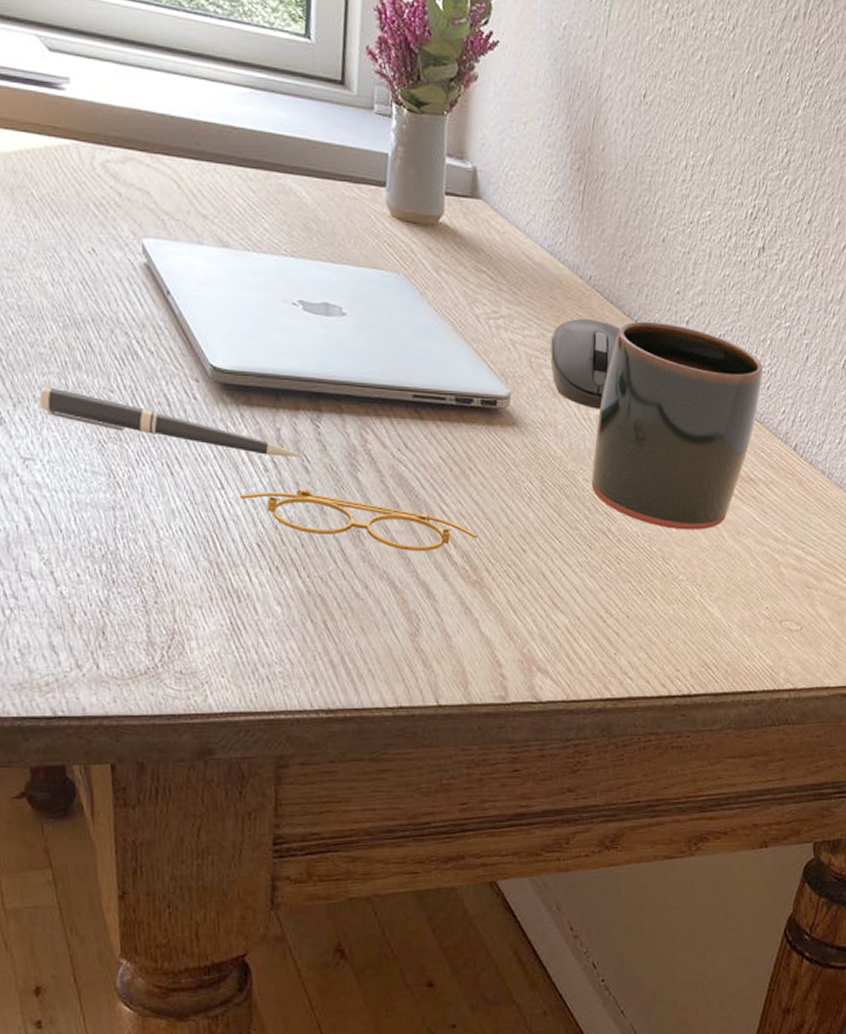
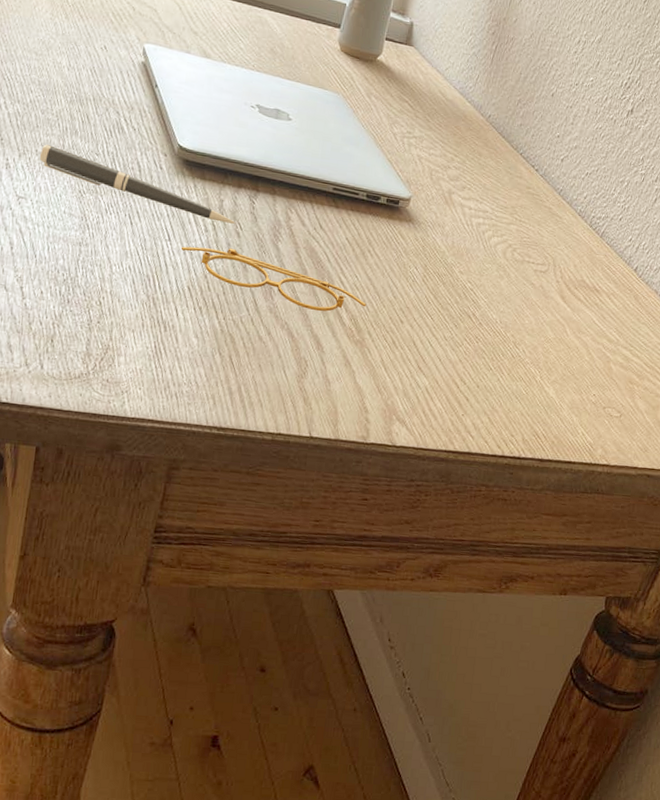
computer mouse: present [550,319,620,409] -> none [447,146,507,218]
mug: present [591,321,763,530] -> none [464,154,619,325]

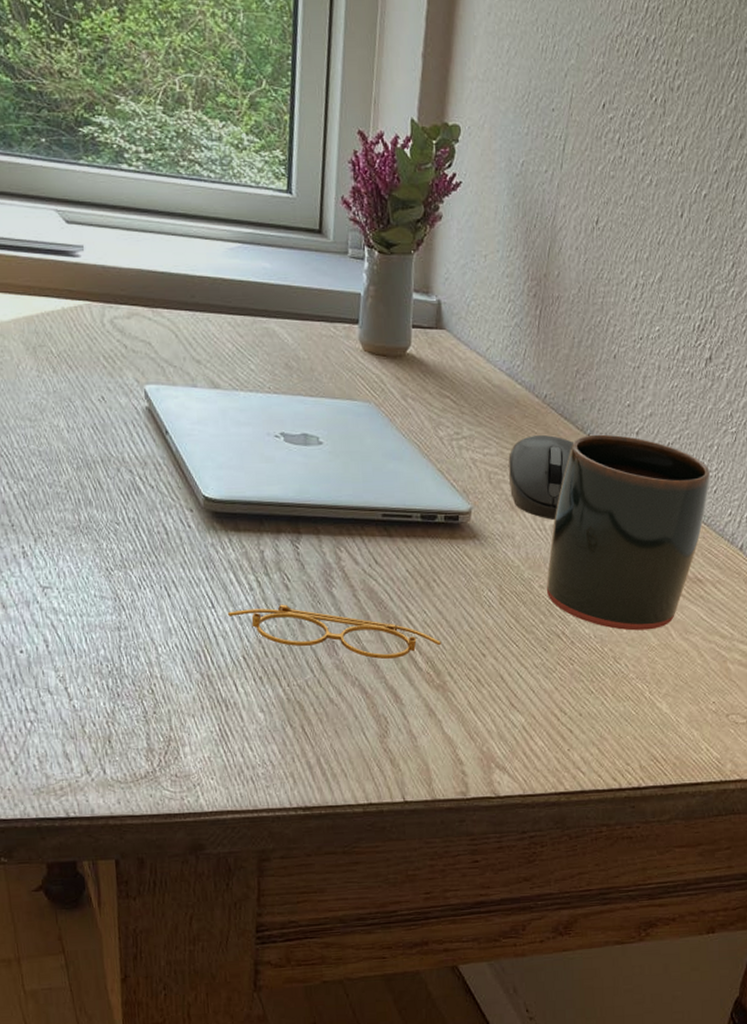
pen: present [39,144,236,224] -> none [56,522,283,576]
computer mouse: none [447,146,507,218] -> present [508,435,573,520]
mug: none [464,154,619,325] -> present [546,434,710,631]

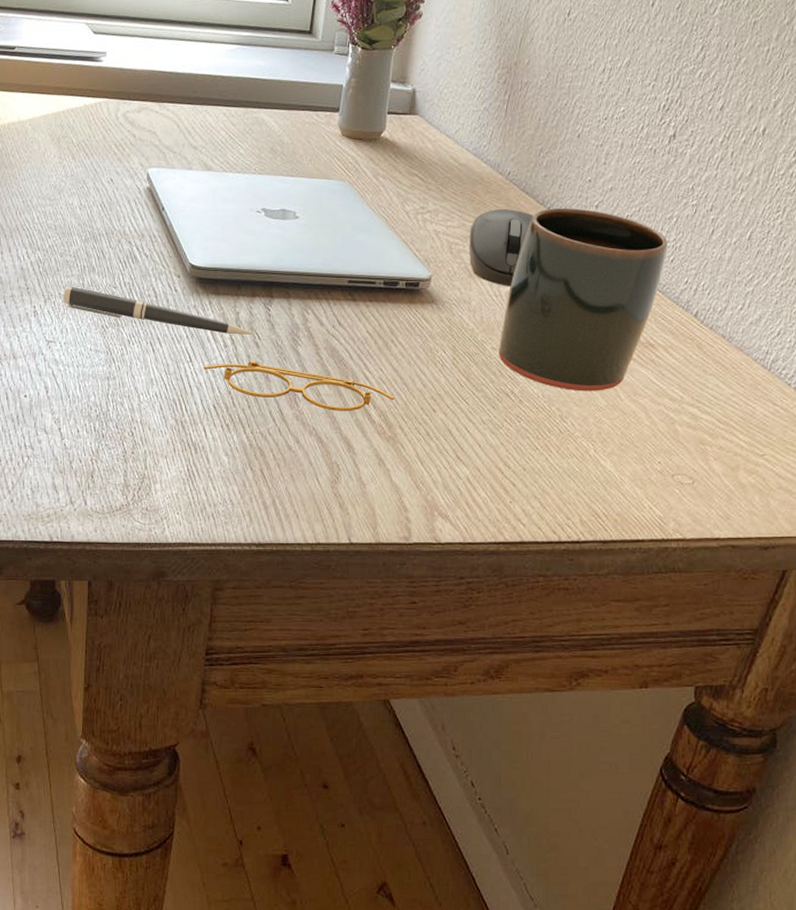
pen: none [56,522,283,576] -> present [63,286,254,335]

